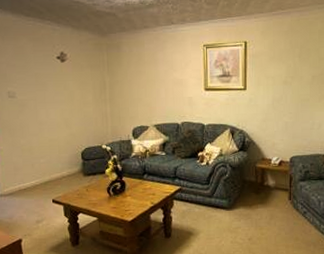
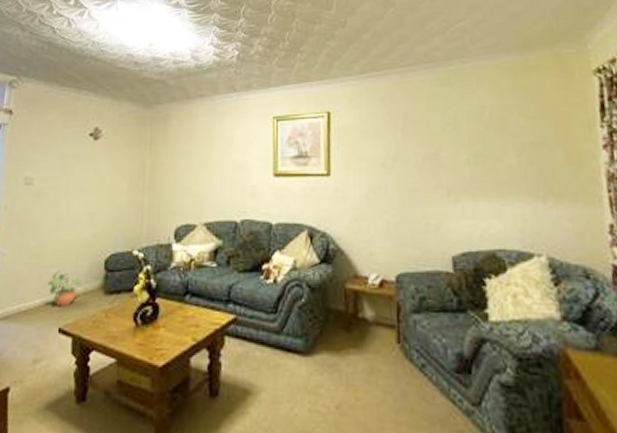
potted plant: none [39,160,65,186] -> present [47,270,81,307]

